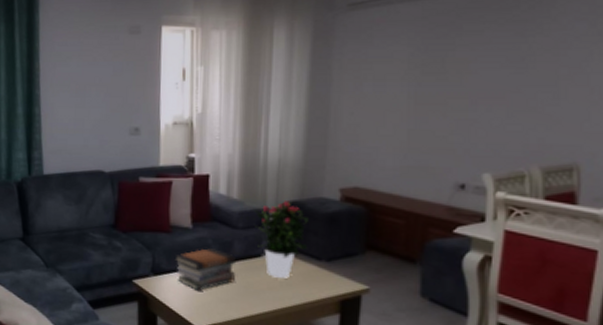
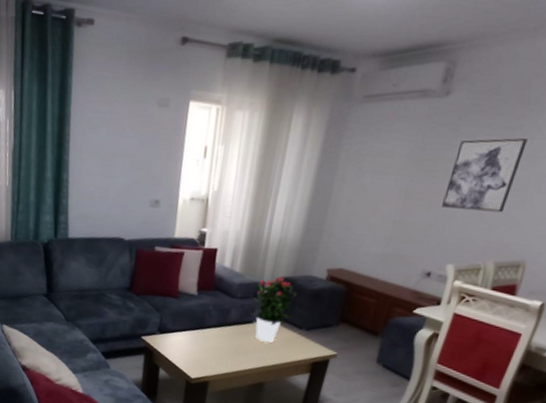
book stack: present [174,248,235,290] -> none [179,313,231,348]
wall art: none [461,31,544,111] -> present [442,138,528,213]

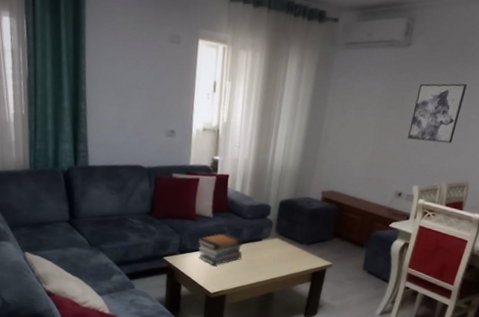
book stack: none [179,313,231,348] -> present [197,233,243,265]
potted flower: present [251,276,297,342] -> none [259,199,298,257]

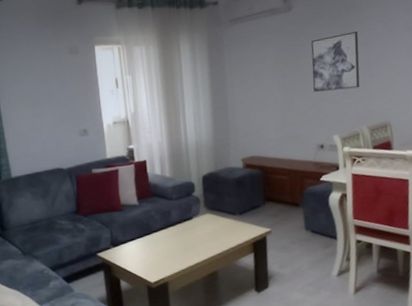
book stack: present [197,233,243,265] -> none [127,218,176,253]

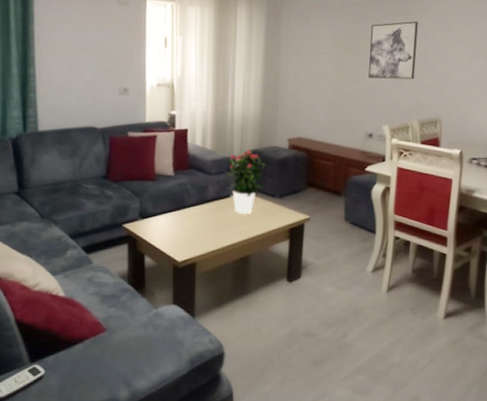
potted flower: none [183,173,225,233] -> present [224,150,265,214]

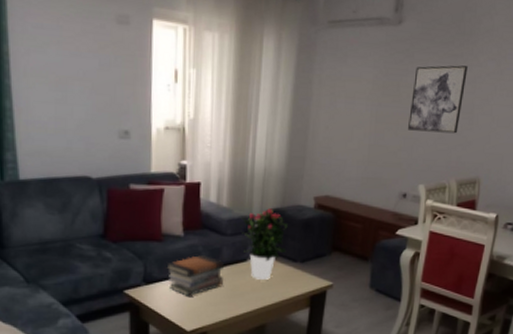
book stack: none [159,192,210,230] -> present [166,255,224,296]

